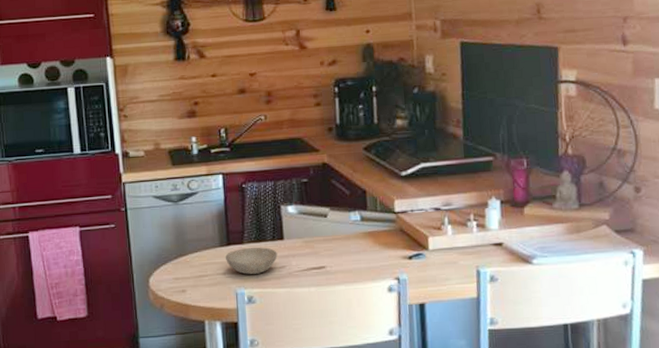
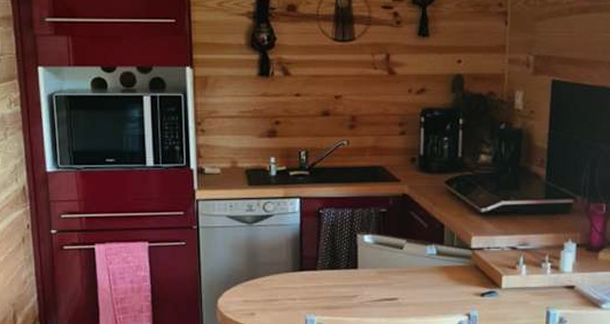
bowl: present [226,247,278,275] -> none [298,274,350,301]

